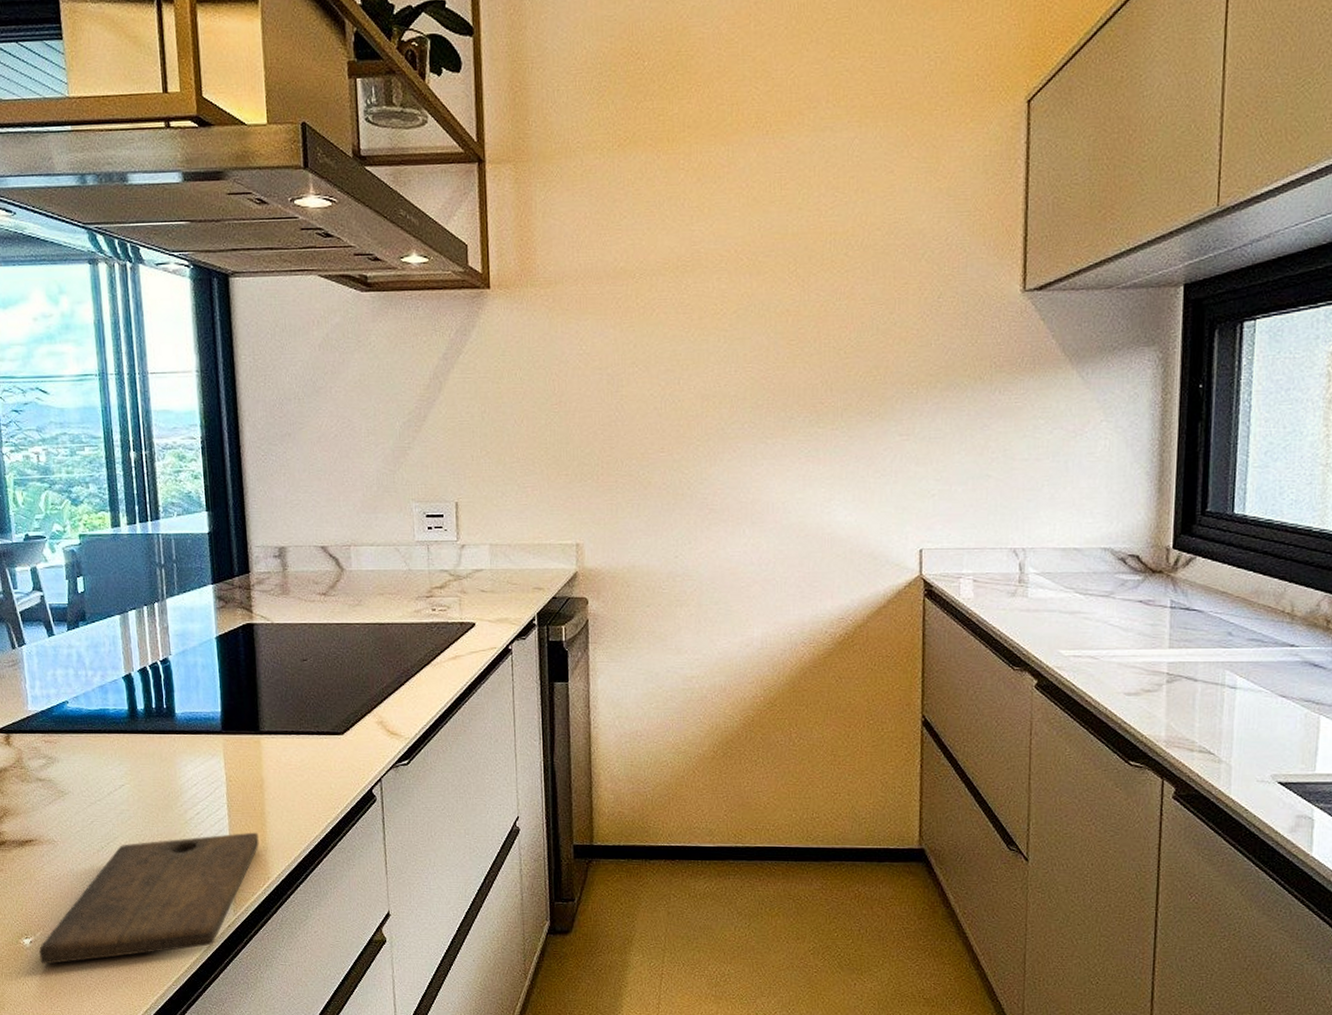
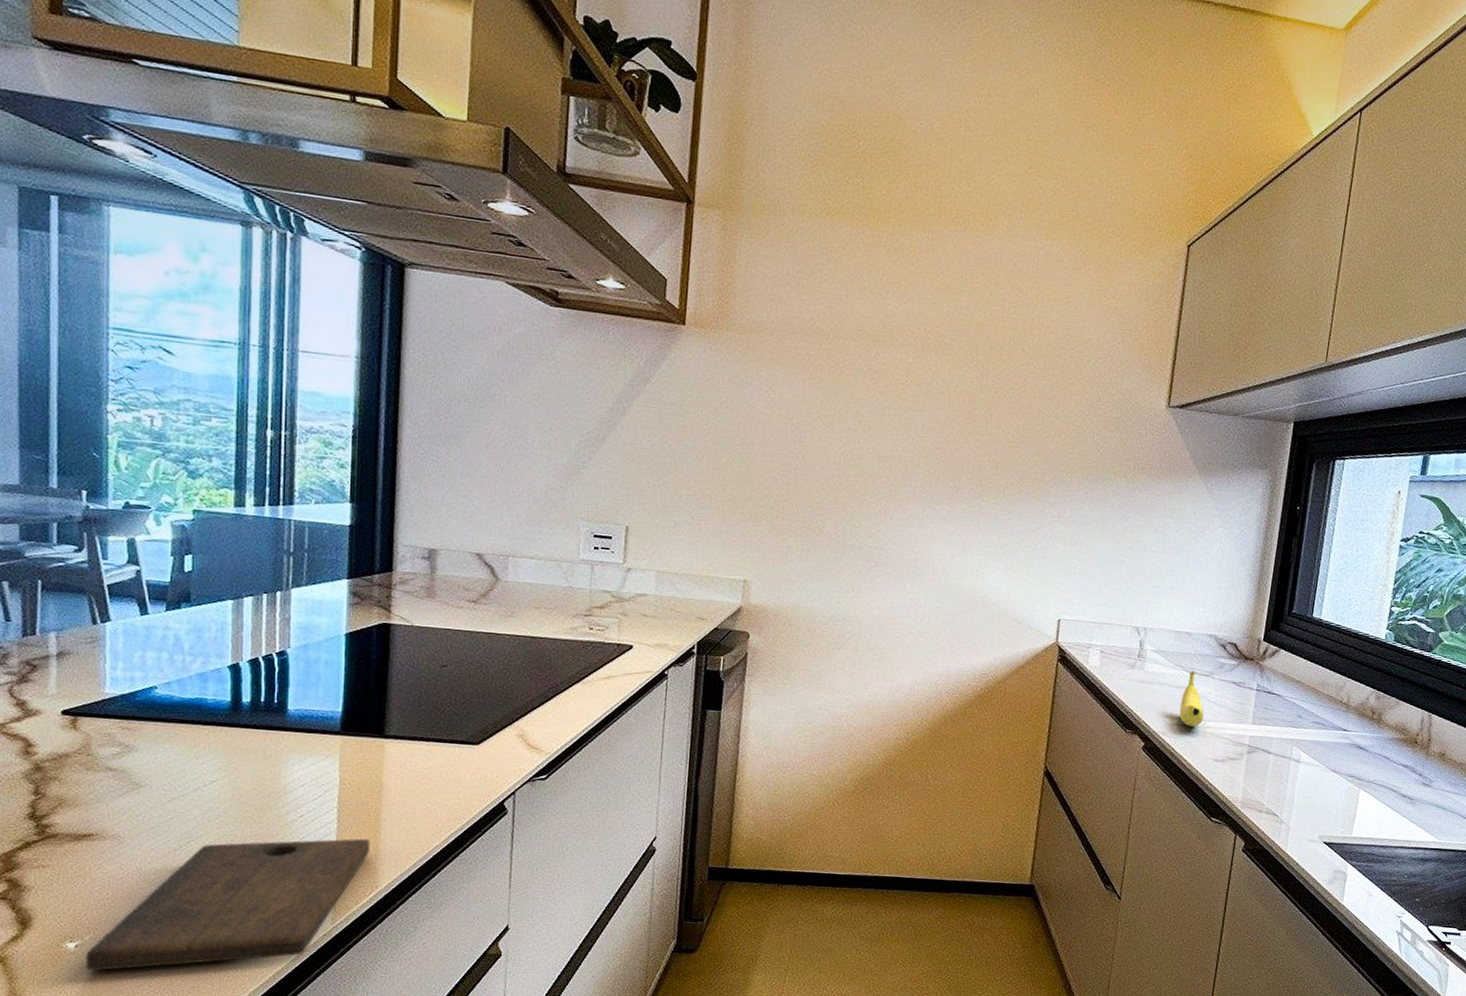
fruit: none [1076,592,1107,657] -> present [1179,671,1204,727]

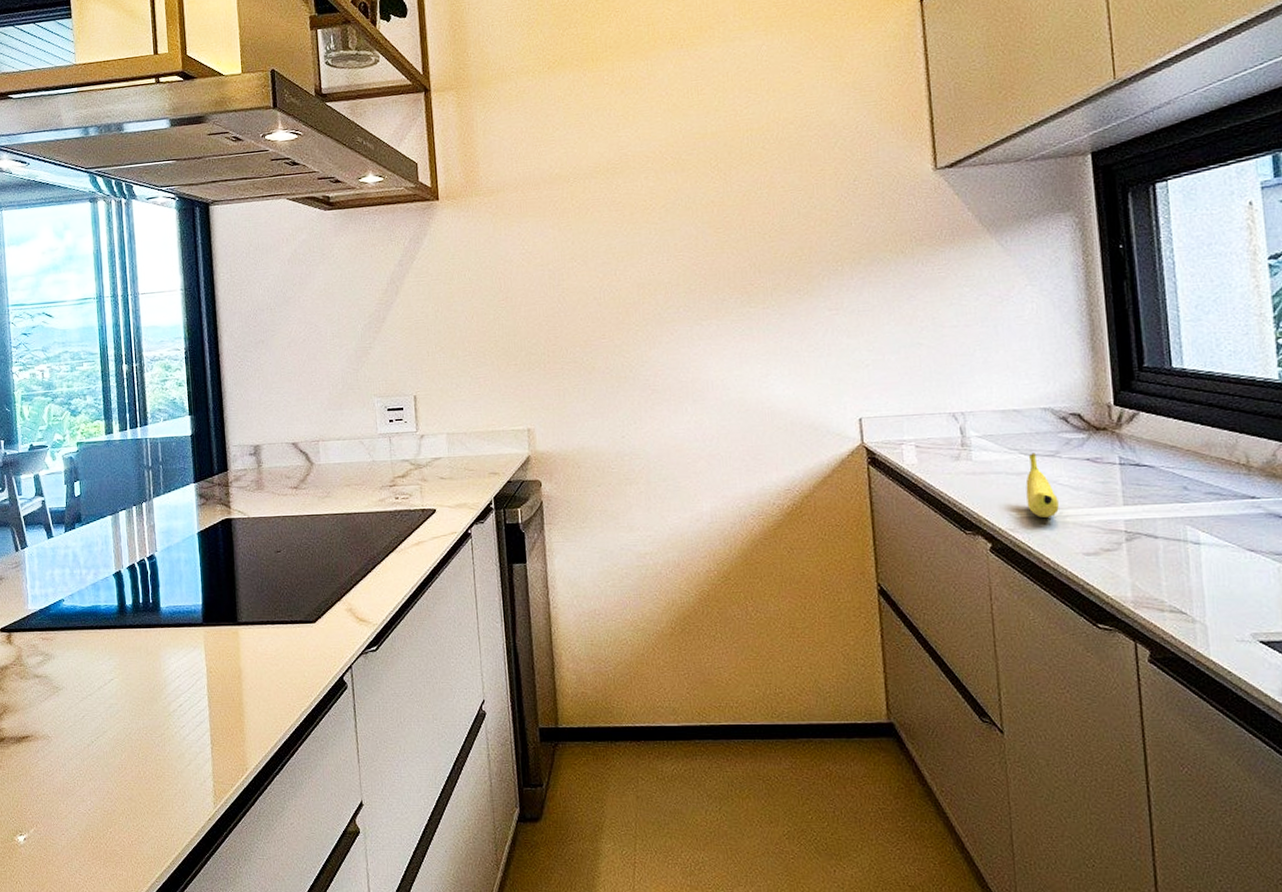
cutting board: present [86,838,370,971] -> none [32,723,238,862]

